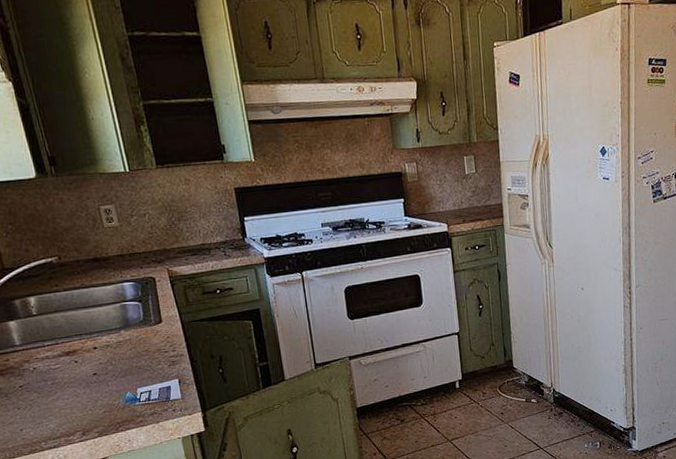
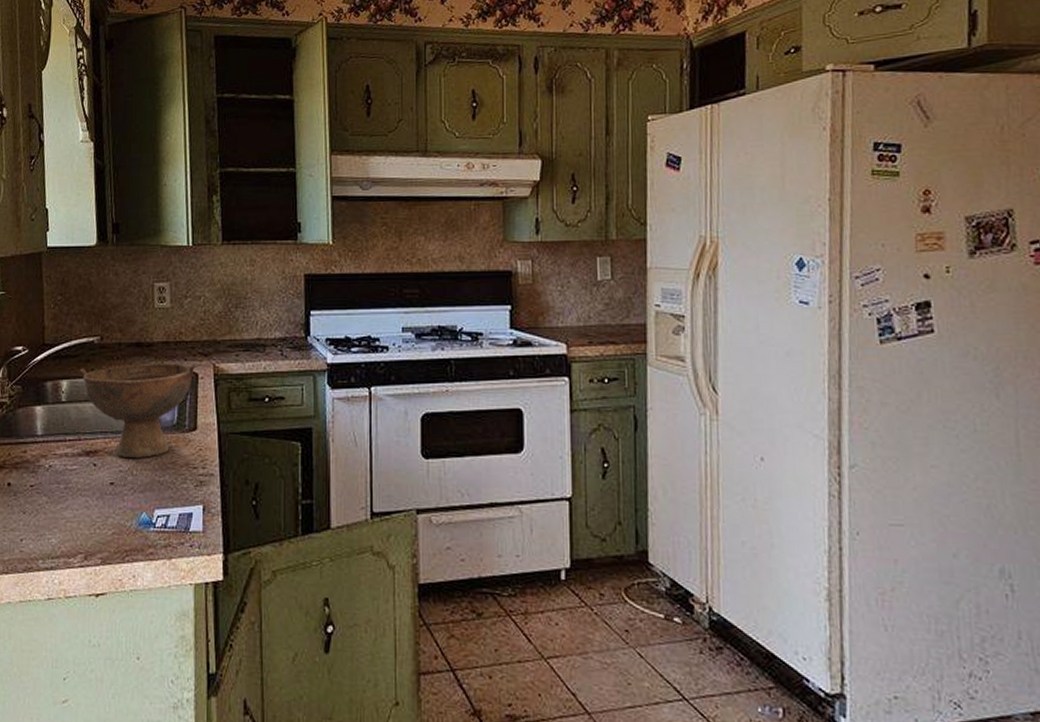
bowl: none [44,270,152,353] -> present [79,363,196,458]

